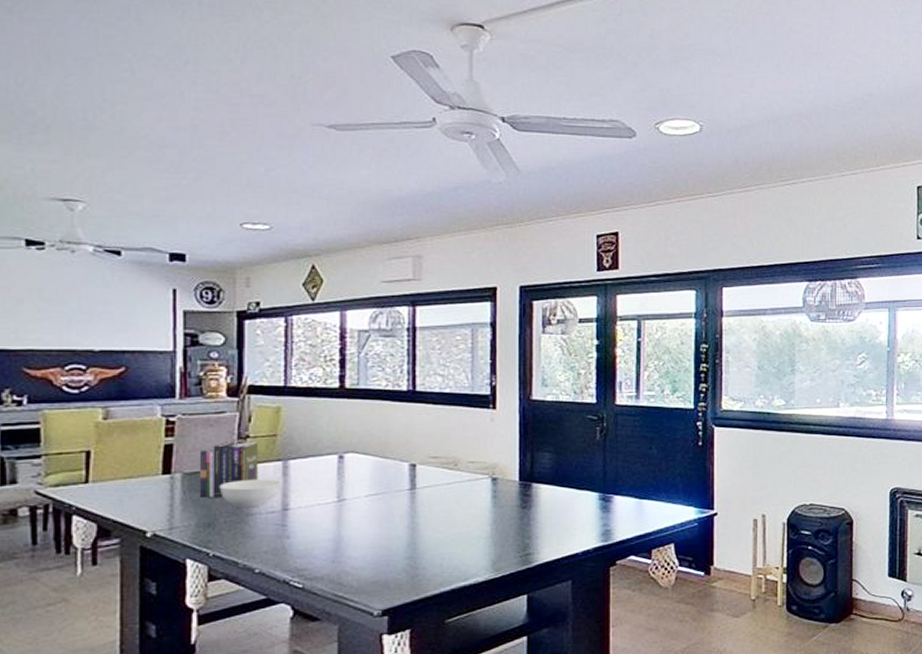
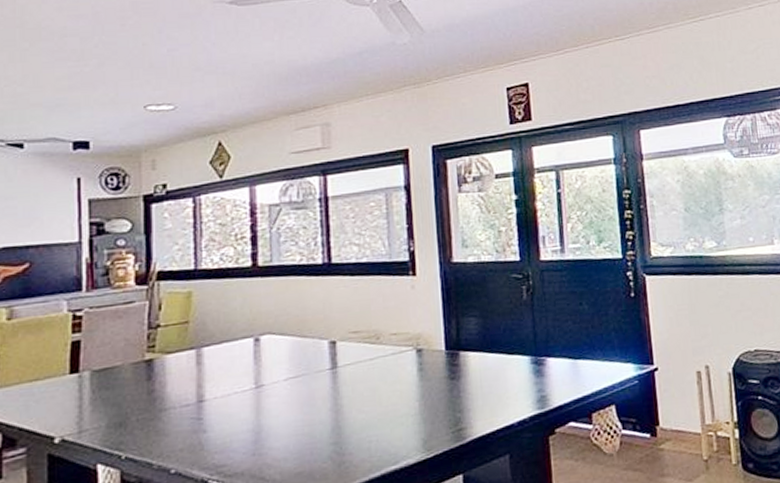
books: present [200,442,259,498] -> none [109,331,171,396]
bowl: present [219,479,281,508] -> none [130,369,195,404]

